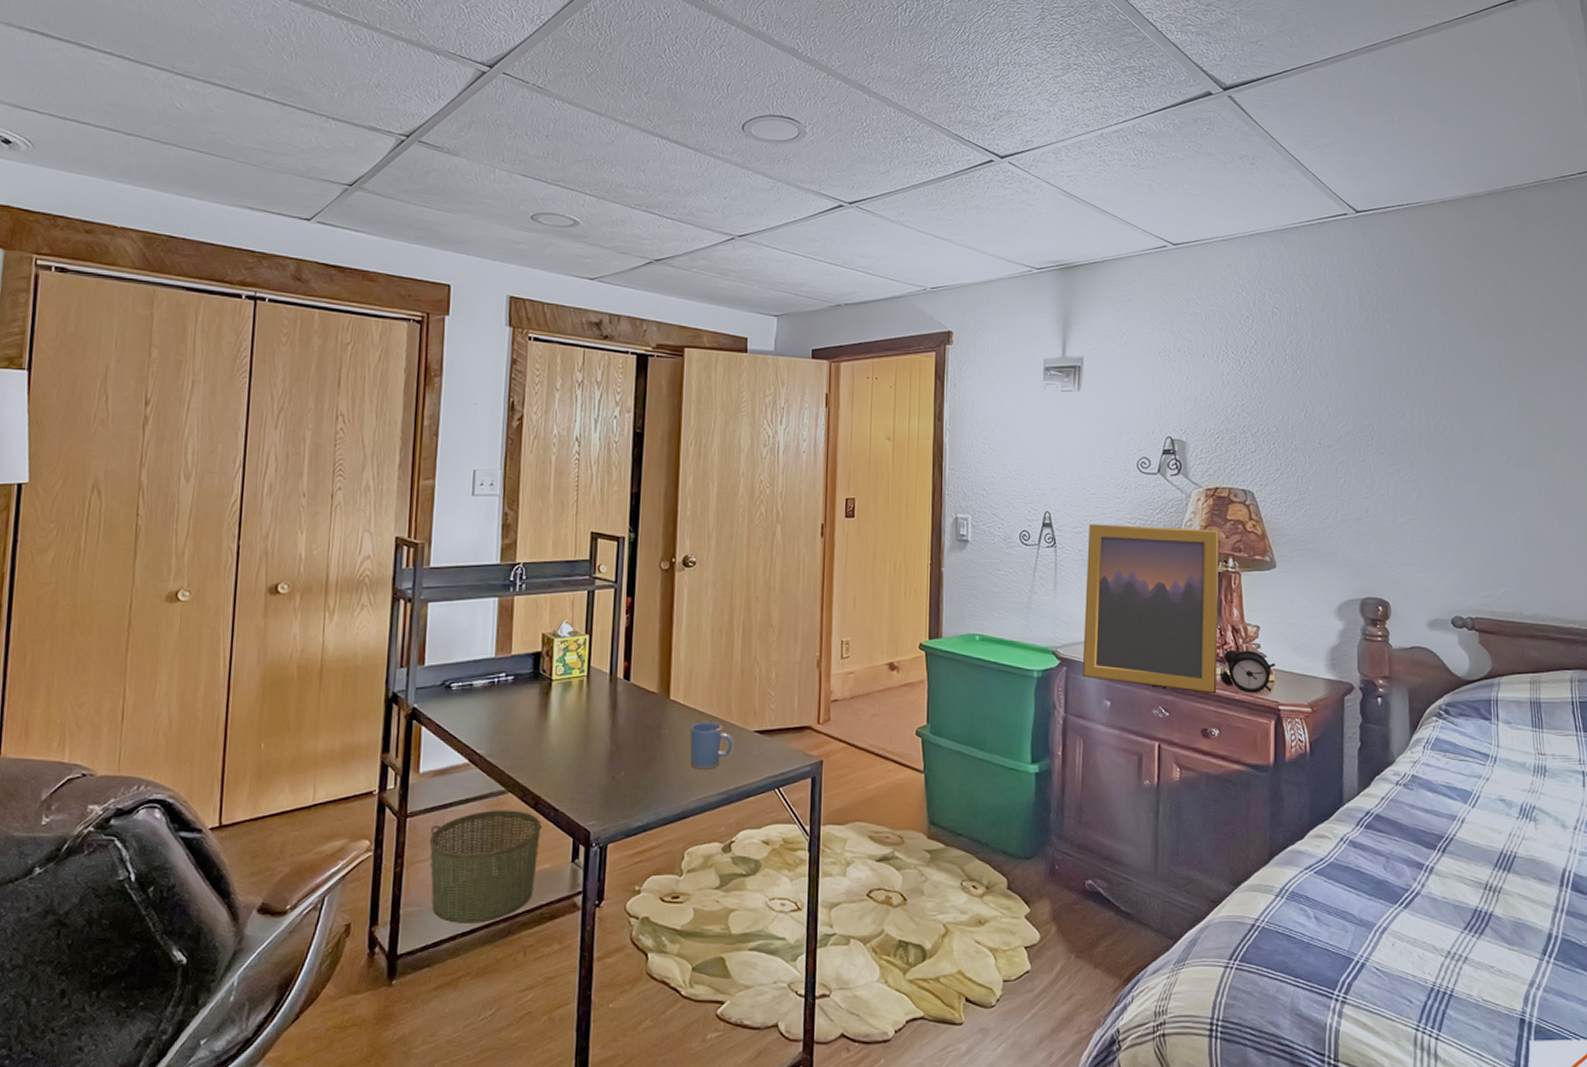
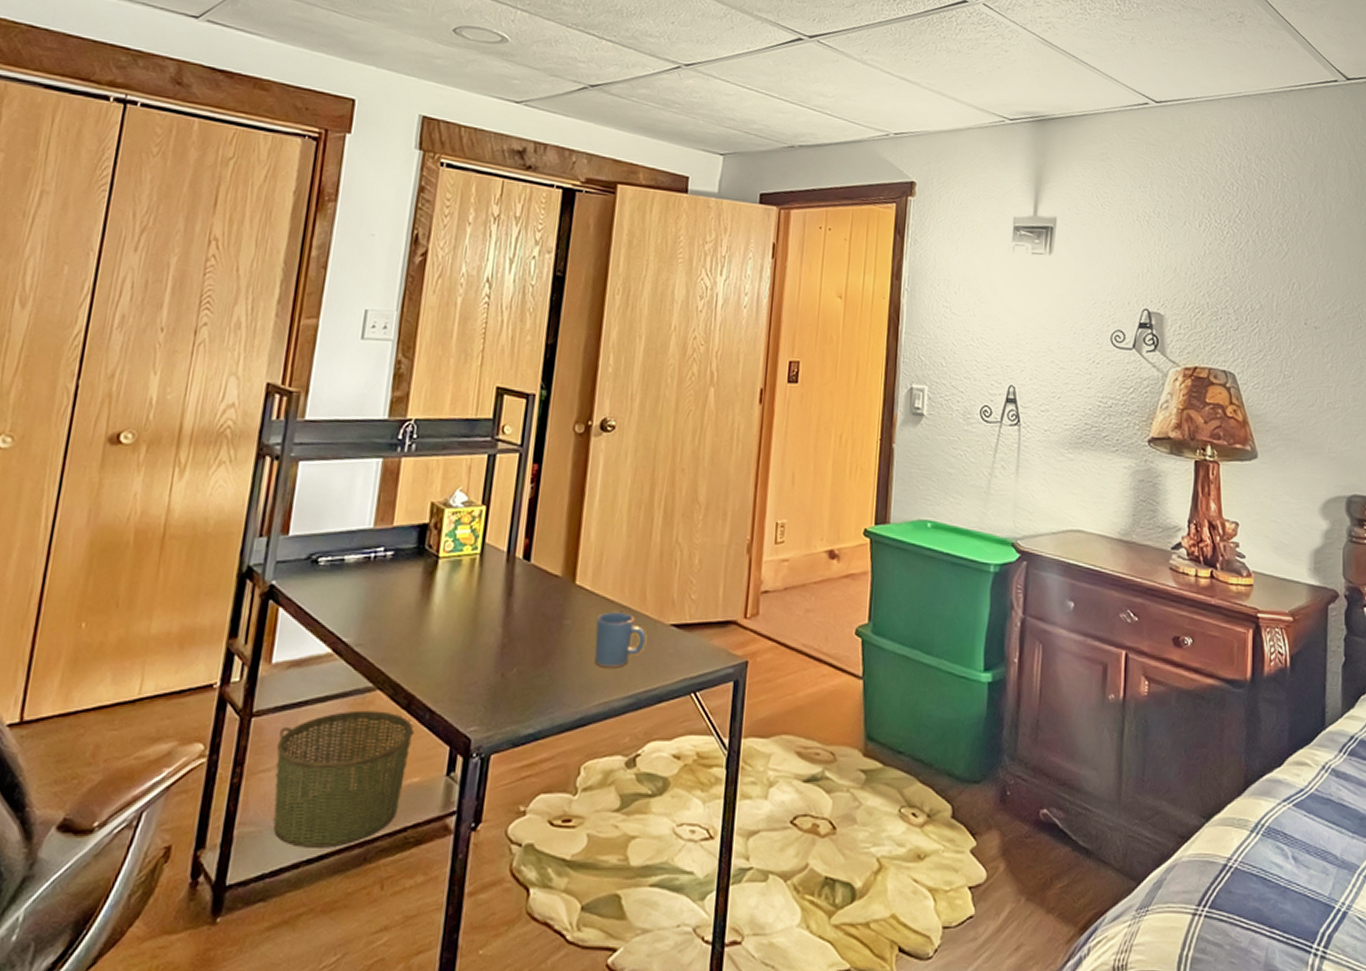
picture frame: present [1082,524,1219,694] -> none [1043,401,1197,598]
alarm clock: present [1219,650,1276,693] -> none [1194,548,1255,598]

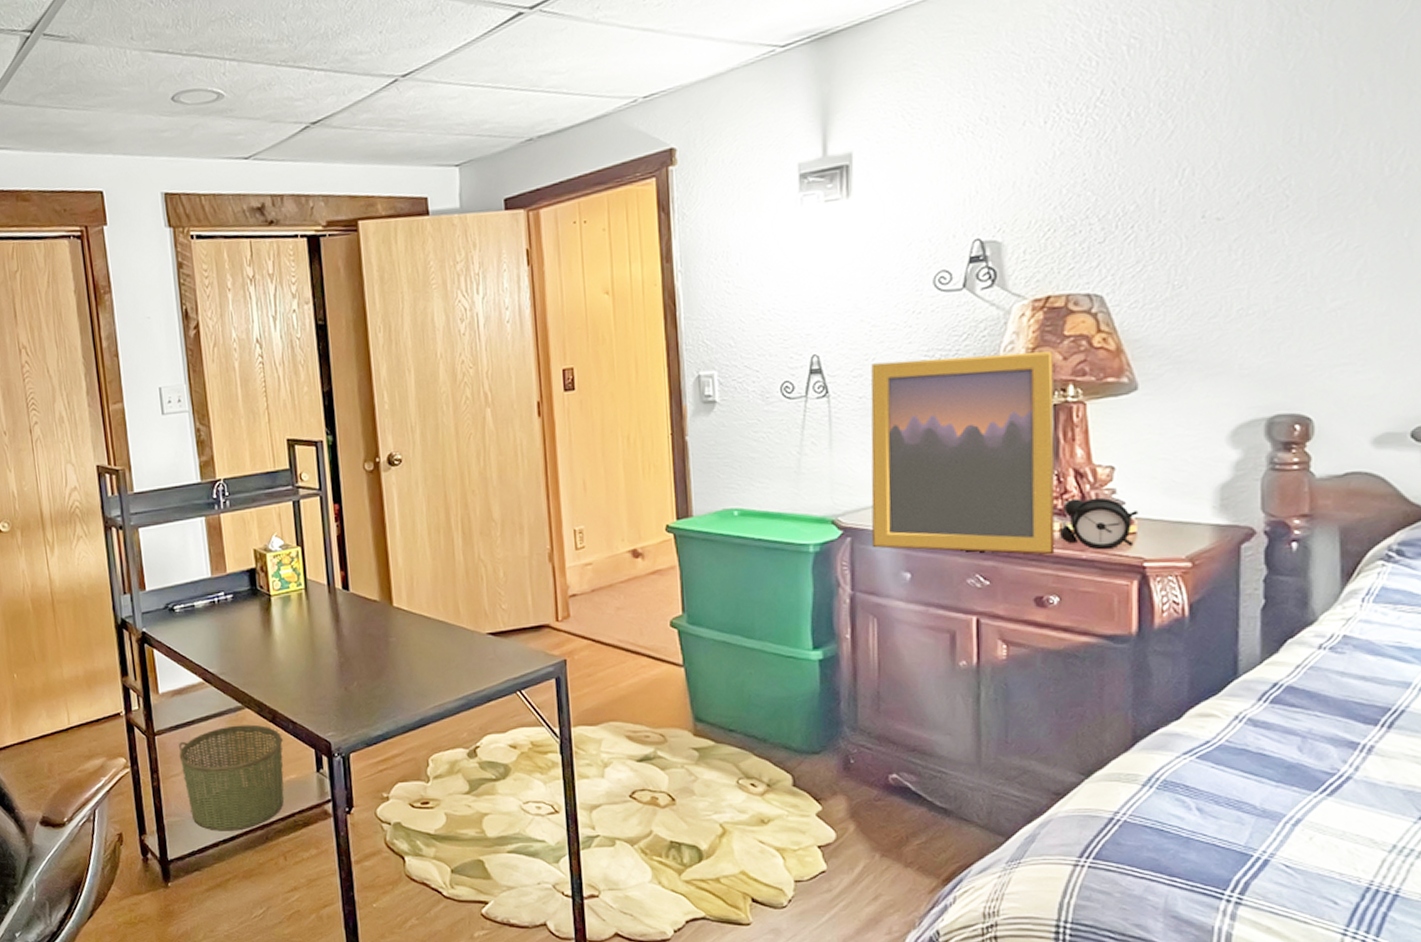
mug: present [594,611,646,668] -> none [418,626,466,676]
picture frame: none [1043,401,1197,598] -> present [870,351,1055,555]
alarm clock: none [1194,548,1255,598] -> present [1058,497,1139,550]

